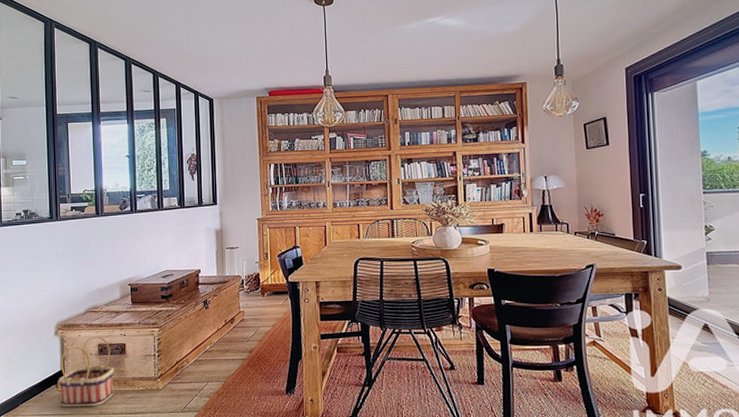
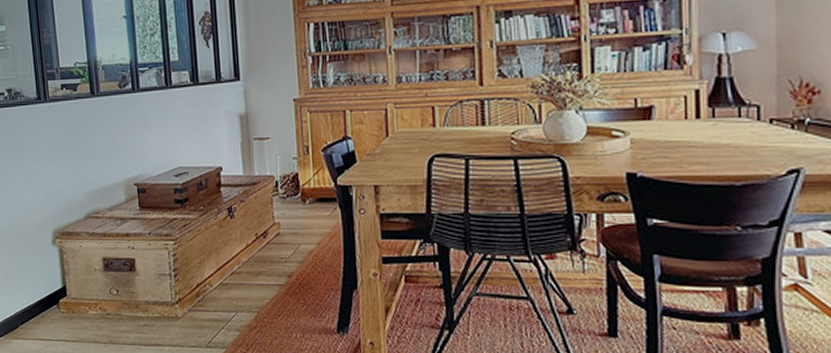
basket: present [58,337,114,407] -> none [59,248,124,334]

